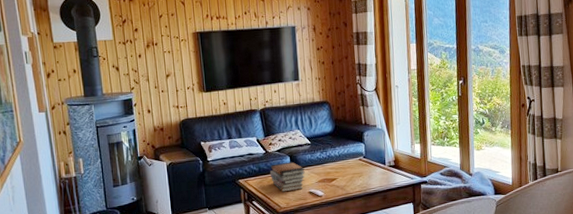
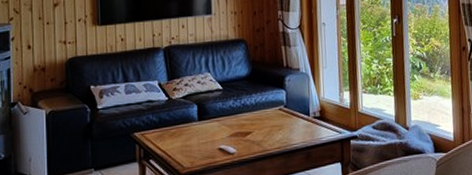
book stack: present [270,161,305,192] -> none [173,110,215,149]

